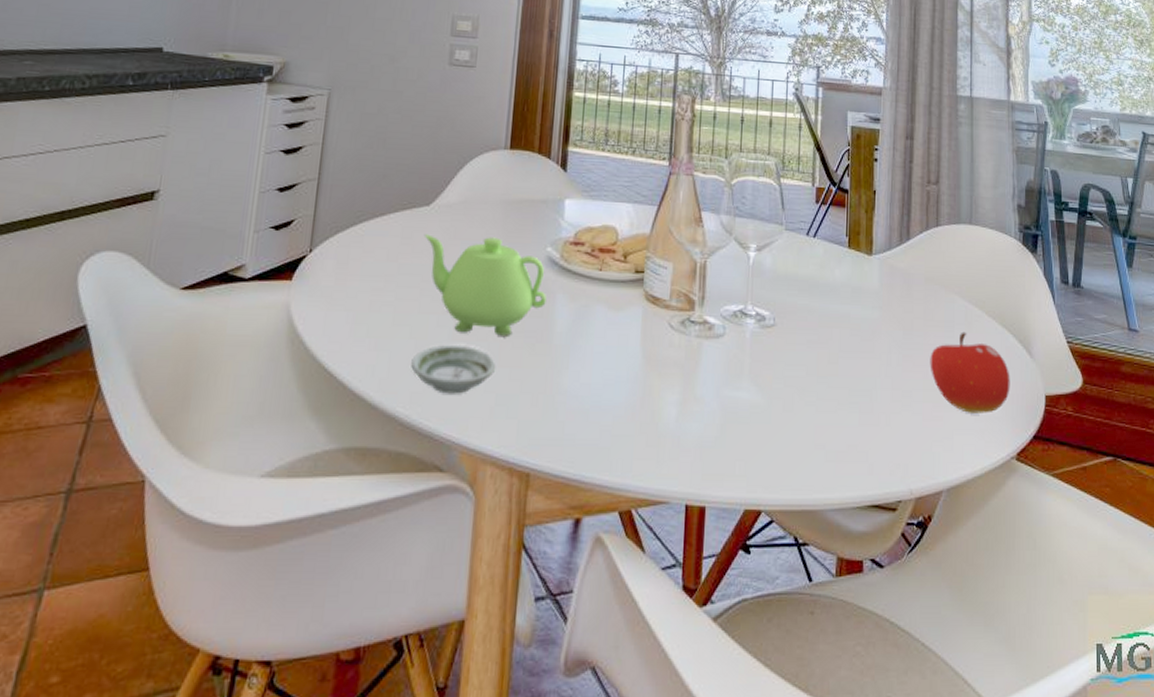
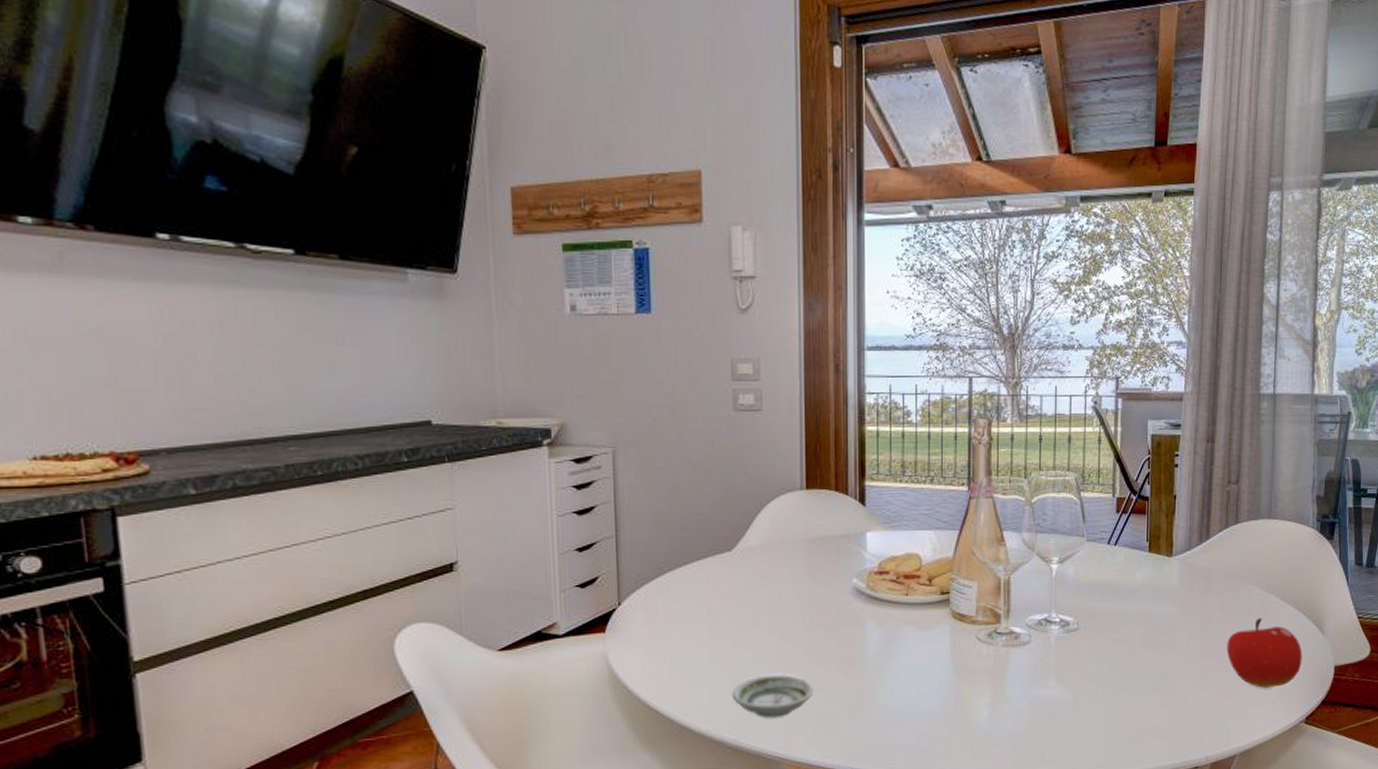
teapot: present [424,234,546,336] -> none [729,574,856,663]

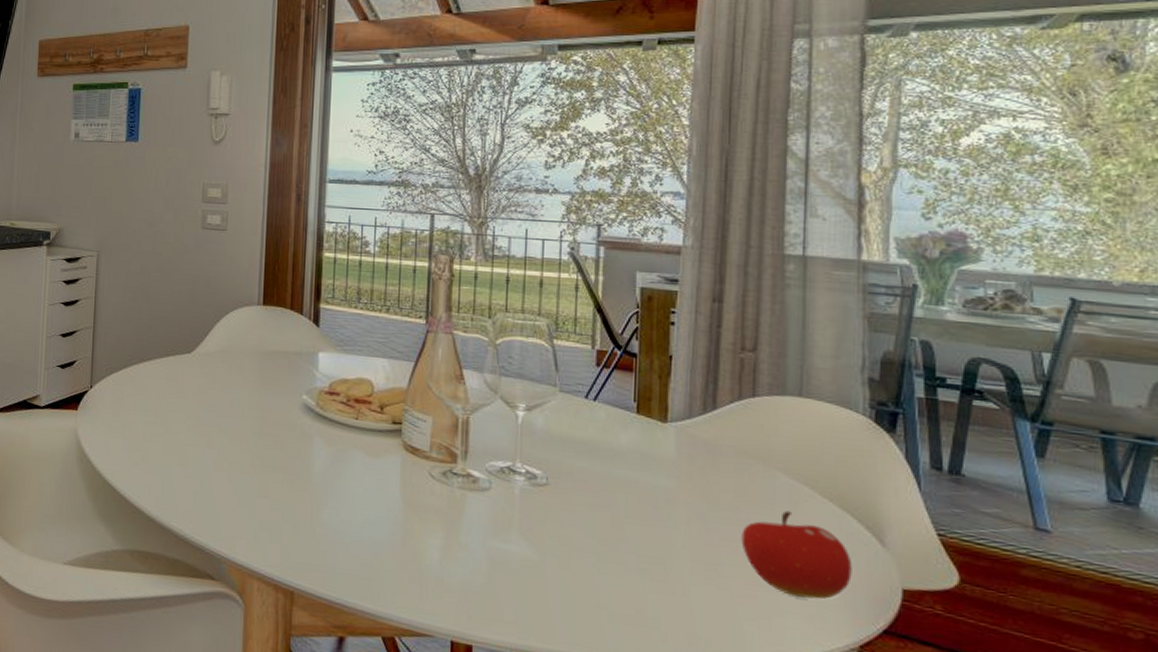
saucer: present [732,674,814,718] -> none [182,473,259,517]

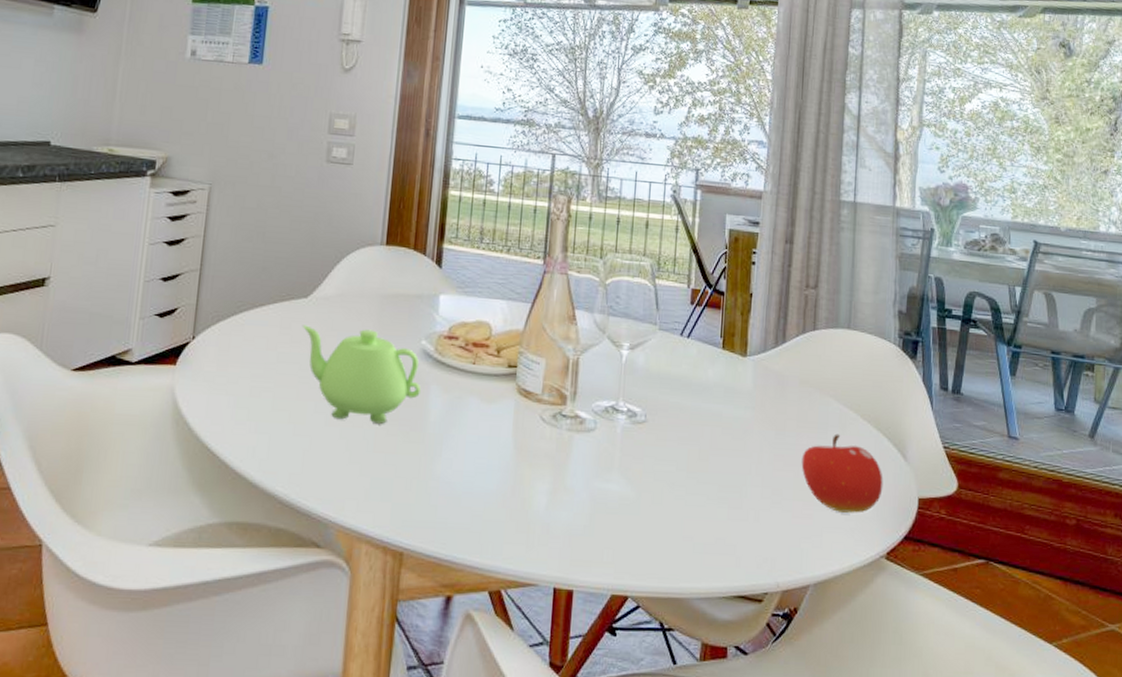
teapot: none [187,378,304,472] -> present [302,325,421,424]

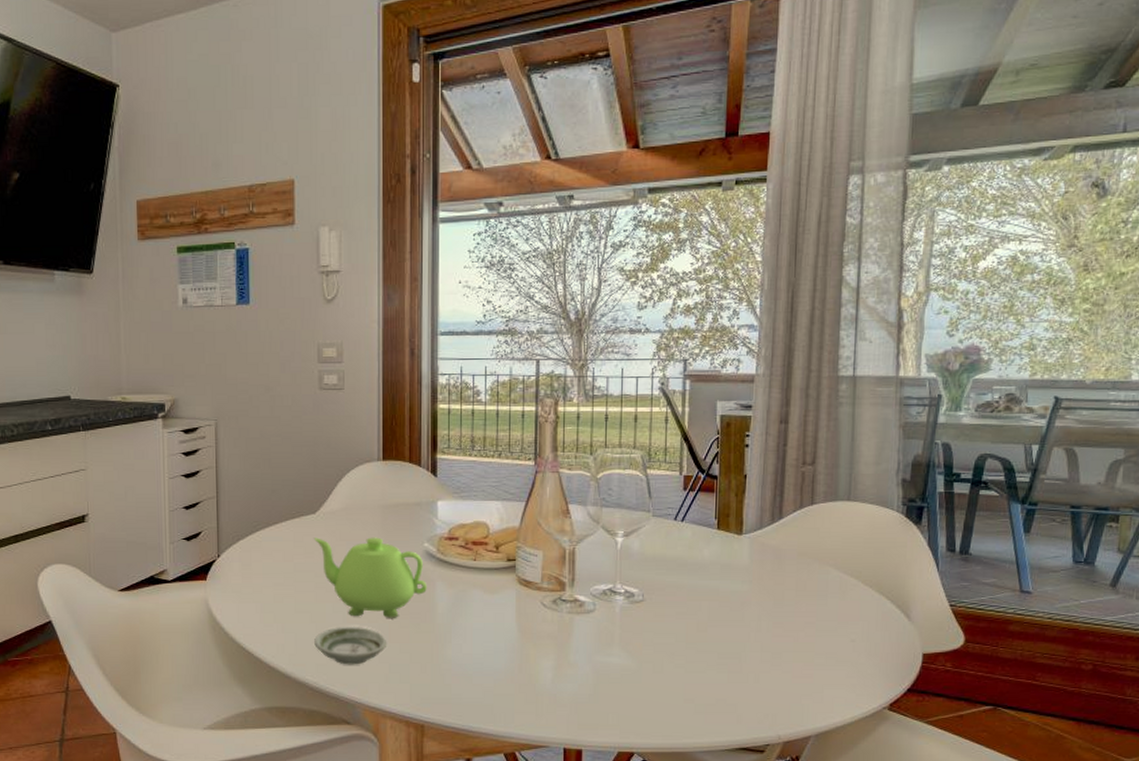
saucer: none [290,429,372,477] -> present [314,626,387,665]
fruit: present [801,433,883,513] -> none [800,599,886,671]

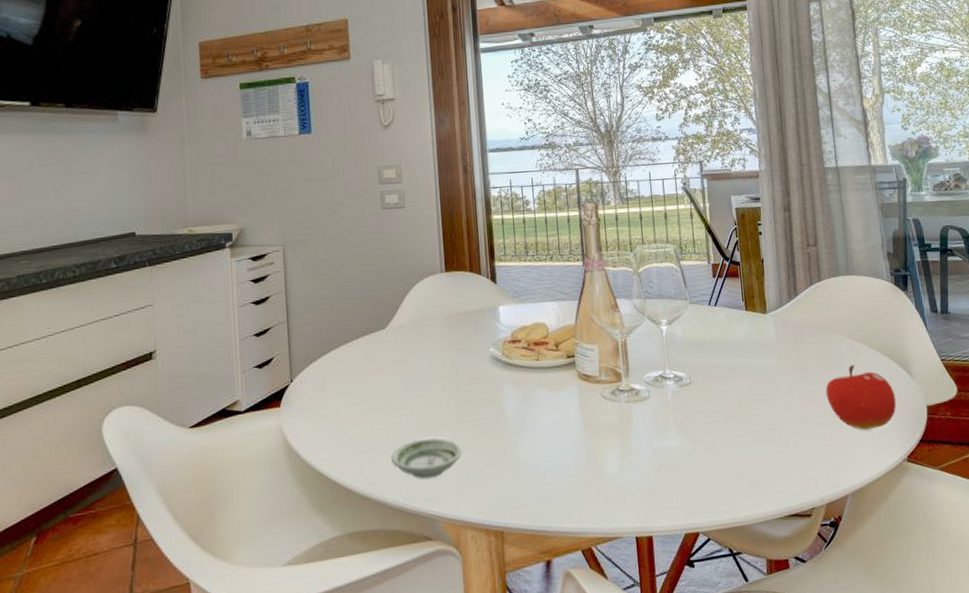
teapot: present [313,537,427,618] -> none [384,346,496,428]
fruit: none [800,599,886,671] -> present [825,364,897,430]

